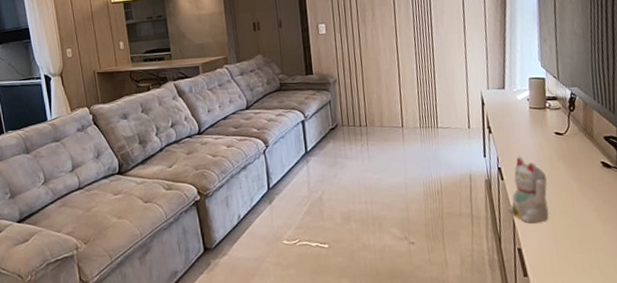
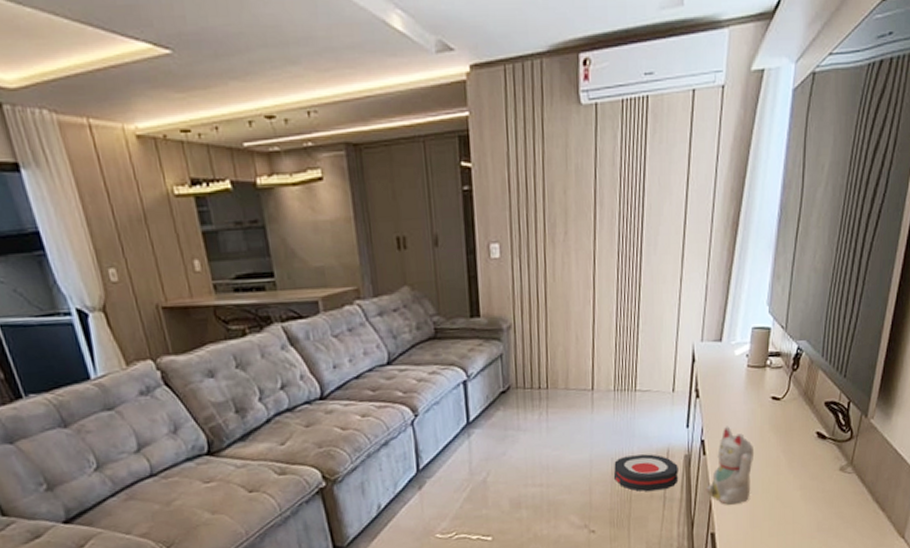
robot vacuum: none [425,178,483,210] -> present [614,454,679,492]

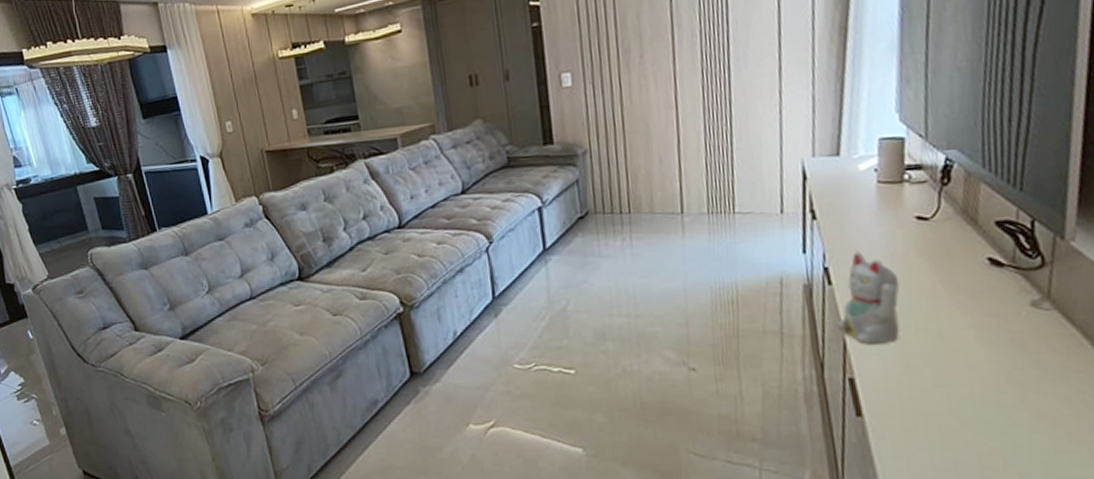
robot vacuum: present [614,454,679,492] -> none [713,283,798,326]

